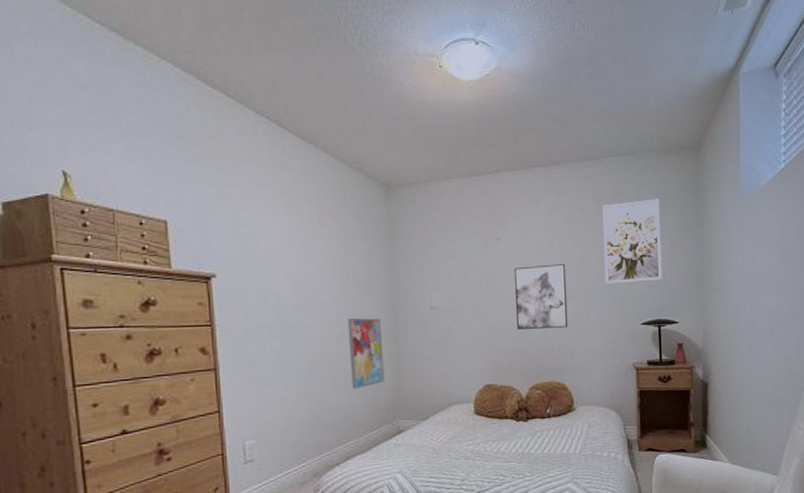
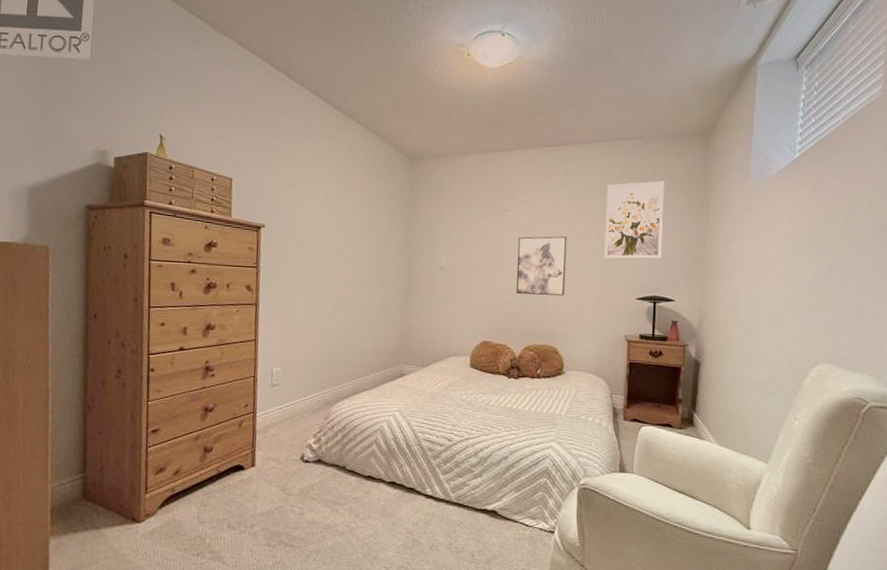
wall art: present [347,317,385,389] -> none [365,270,396,333]

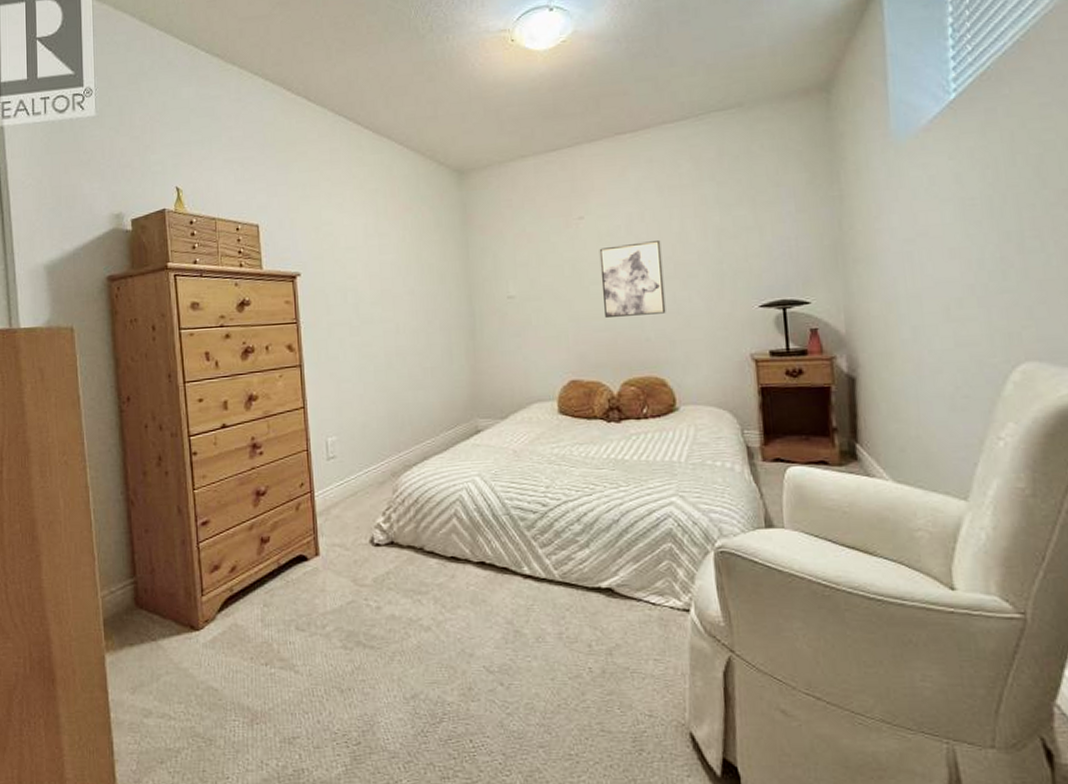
wall art: present [604,181,664,259] -> none [704,155,786,261]

